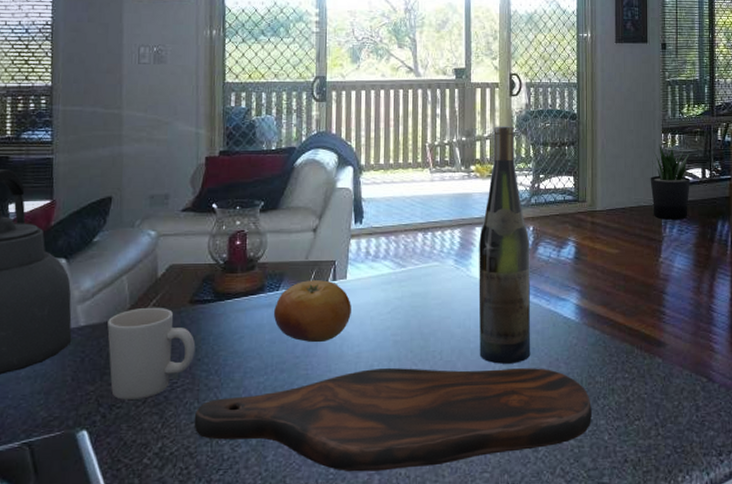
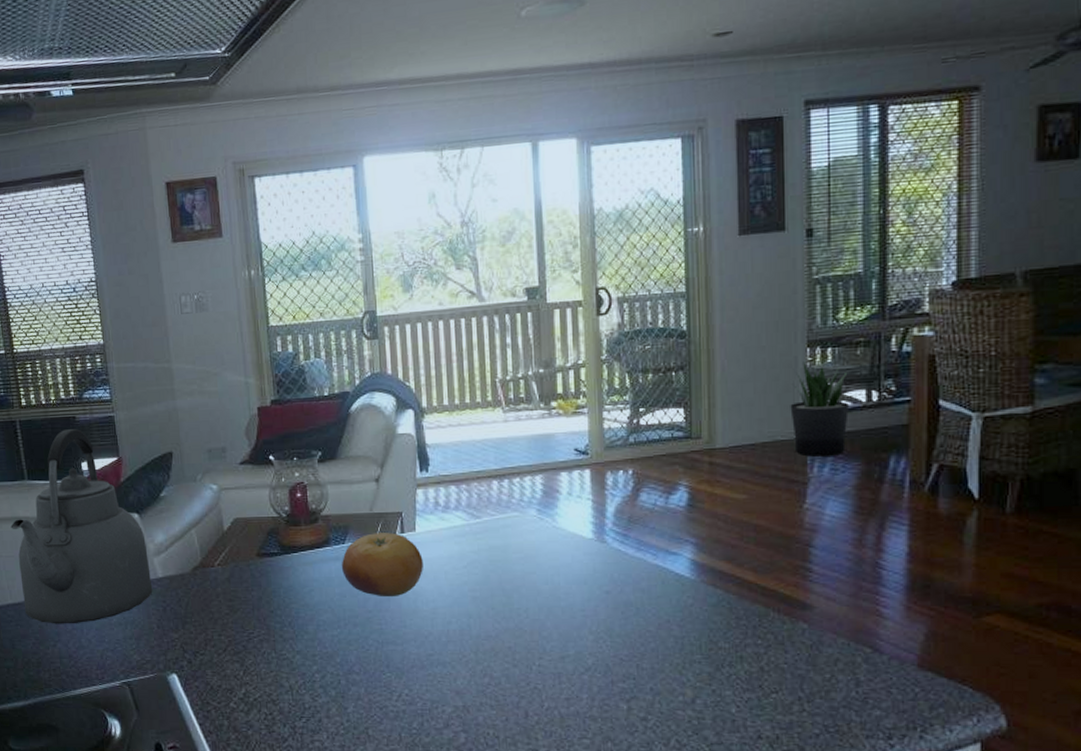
mug: present [107,307,196,400] -> none [183,559,268,647]
cutting board: present [194,368,592,472] -> none [273,626,714,730]
wine bottle: present [478,126,531,364] -> none [566,352,635,624]

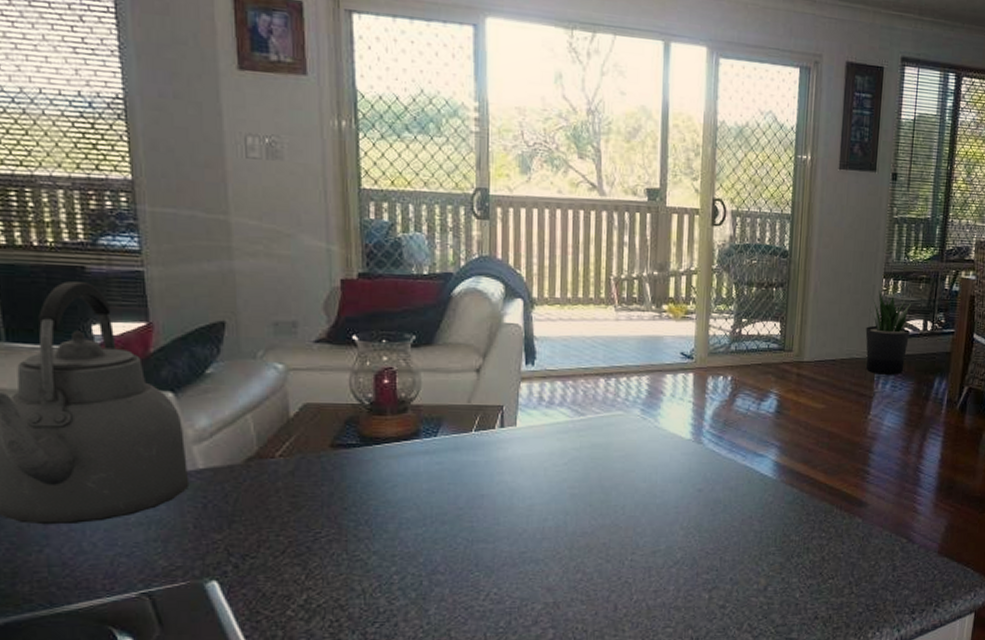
fruit: present [341,533,423,598] -> none [431,426,522,494]

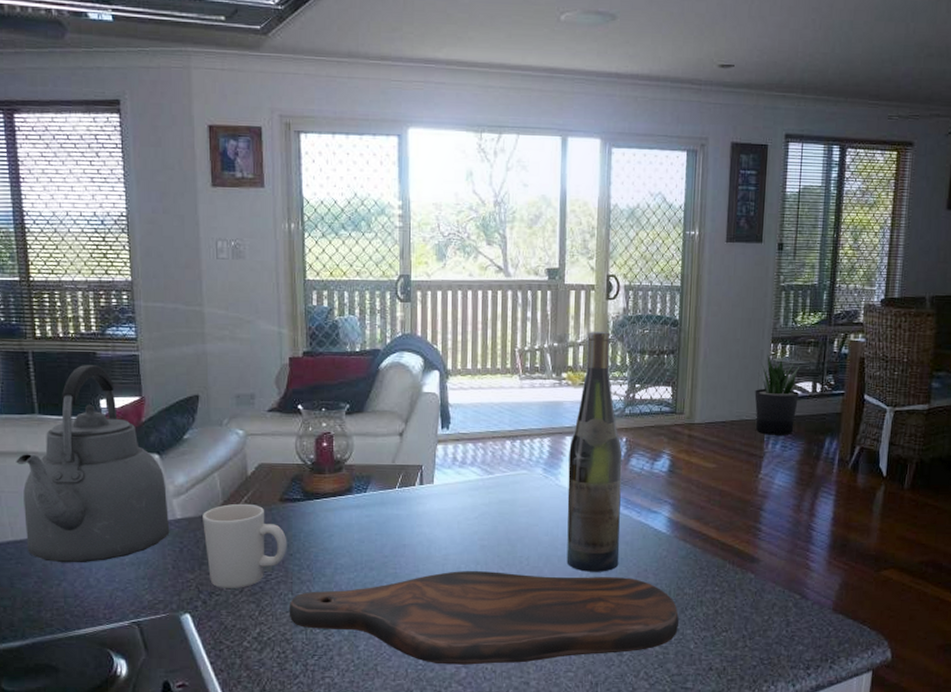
mug: none [232,450,341,550] -> present [203,503,287,588]
cutting board: none [343,522,784,626] -> present [289,571,679,665]
wine bottle: none [666,260,727,520] -> present [566,331,623,572]

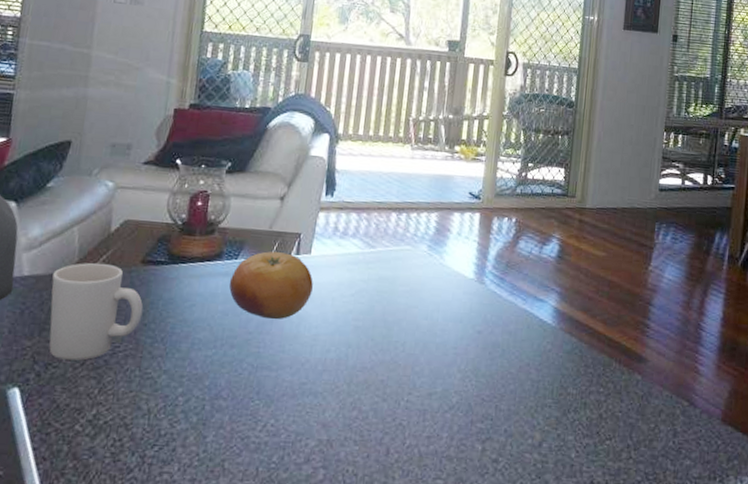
cutting board: present [289,571,679,665] -> none [132,354,561,466]
fruit: none [361,483,438,544] -> present [229,251,313,320]
wine bottle: present [566,331,623,572] -> none [445,106,511,364]
planter: present [754,355,799,435] -> none [646,143,691,227]

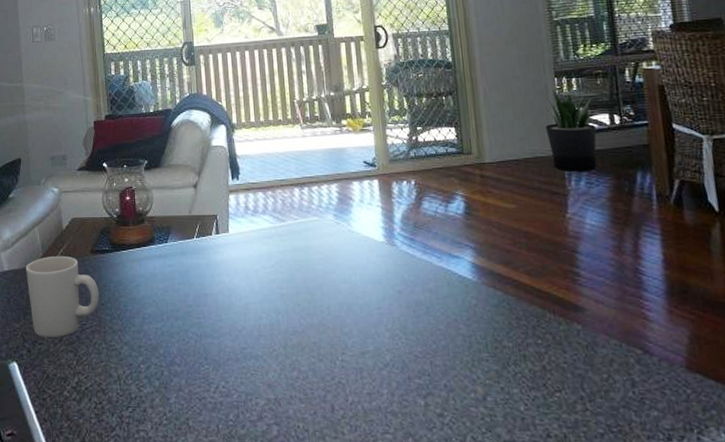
fruit: present [229,251,313,320] -> none [164,233,236,293]
planter: none [646,143,691,227] -> present [544,89,597,172]

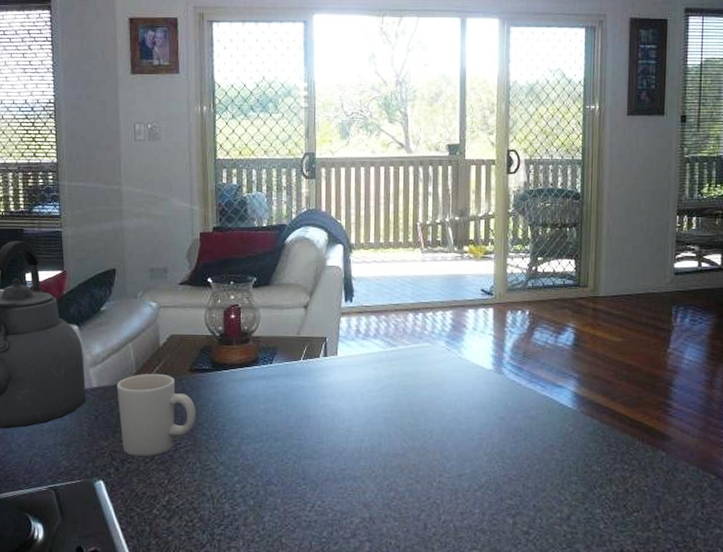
planter: present [544,89,597,172] -> none [661,227,707,309]

